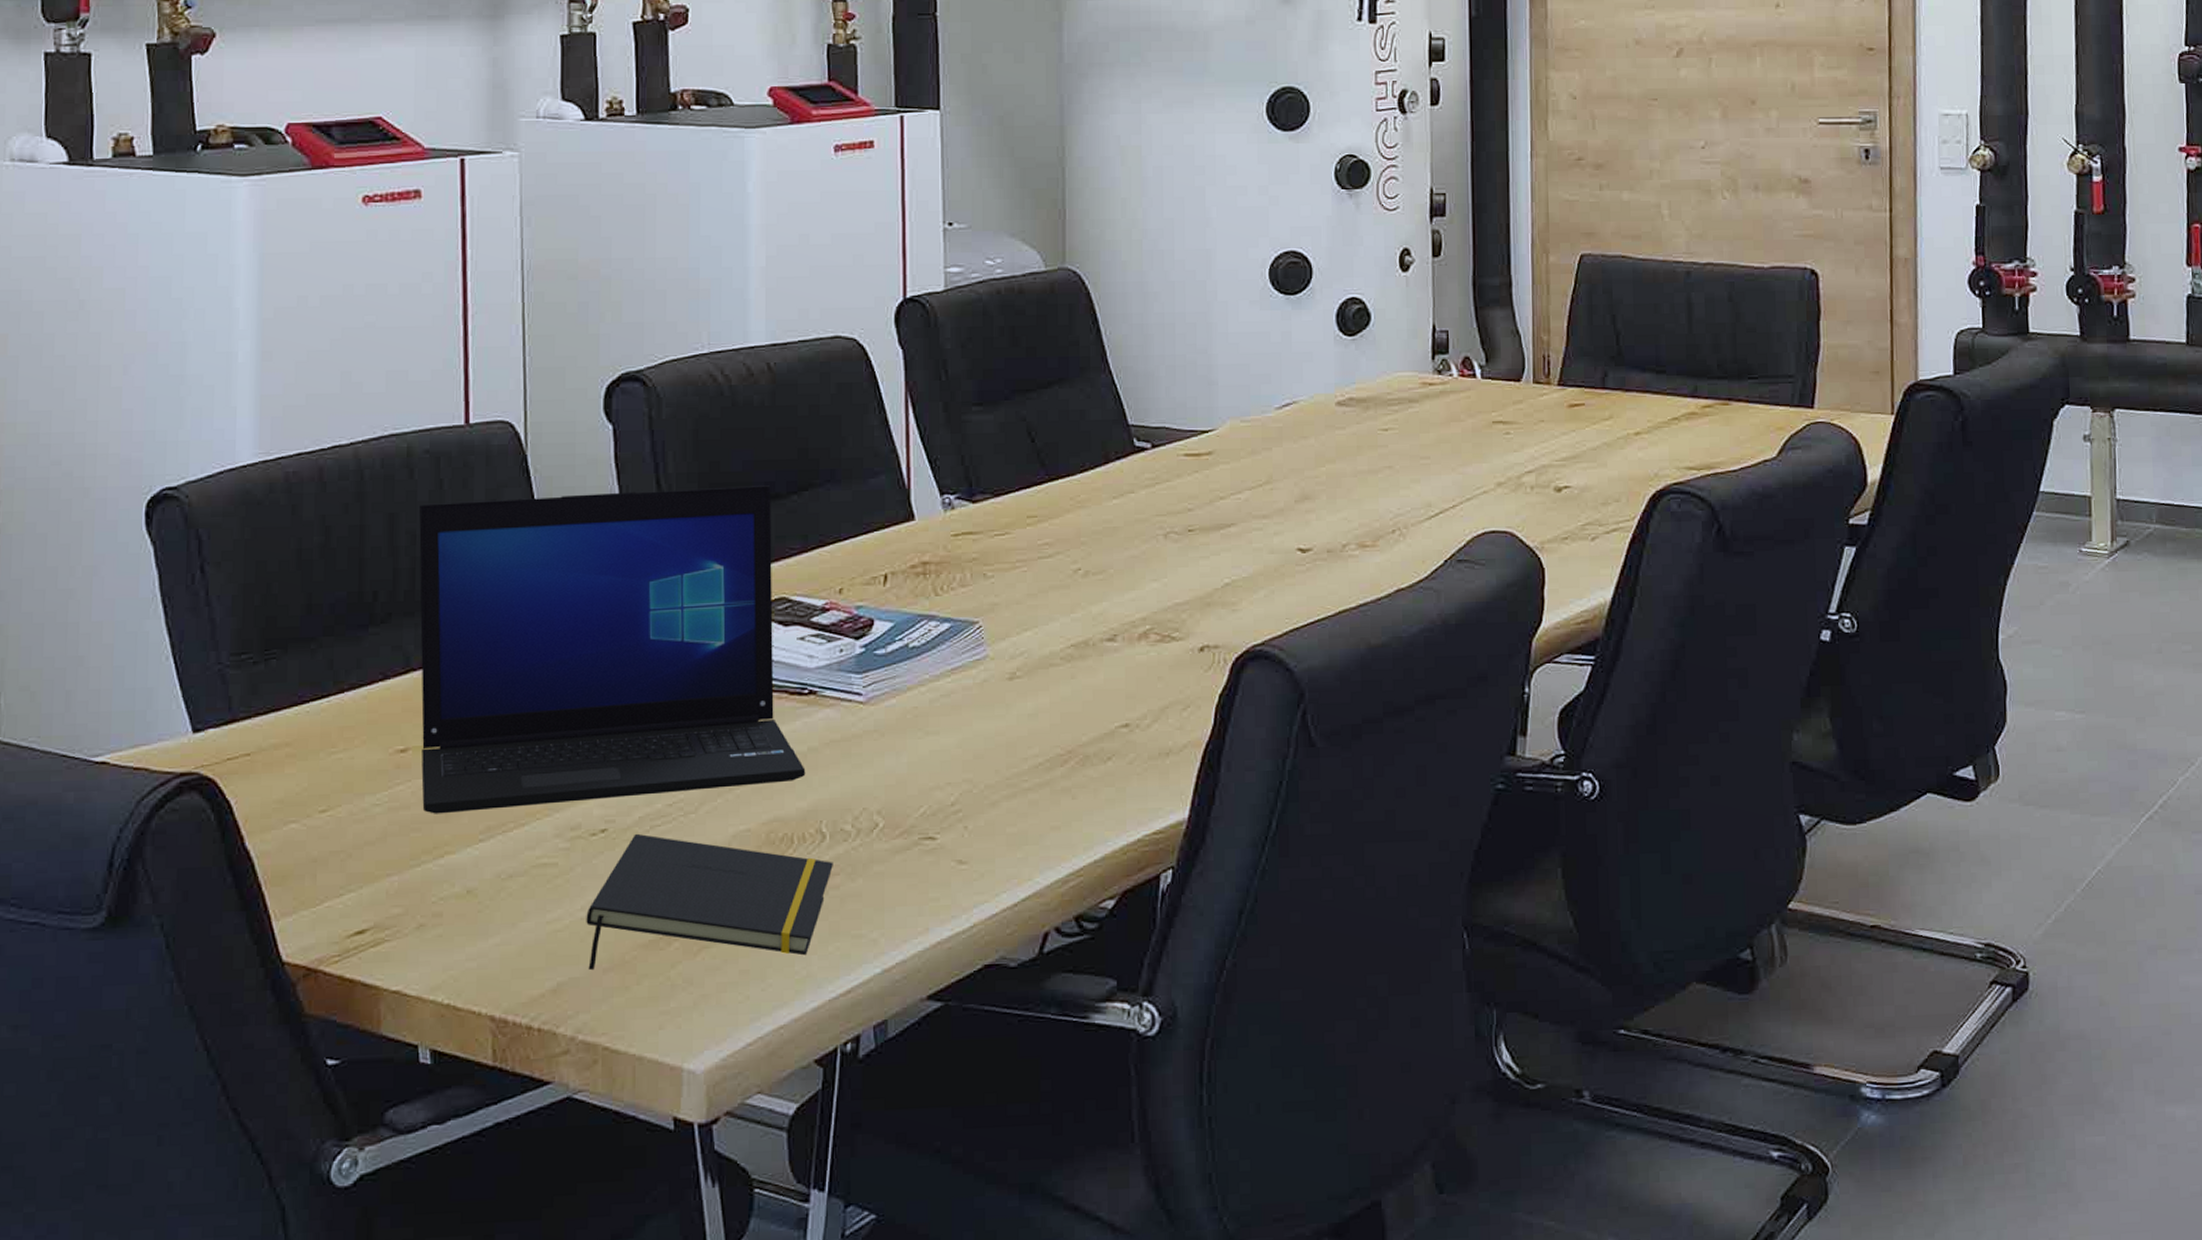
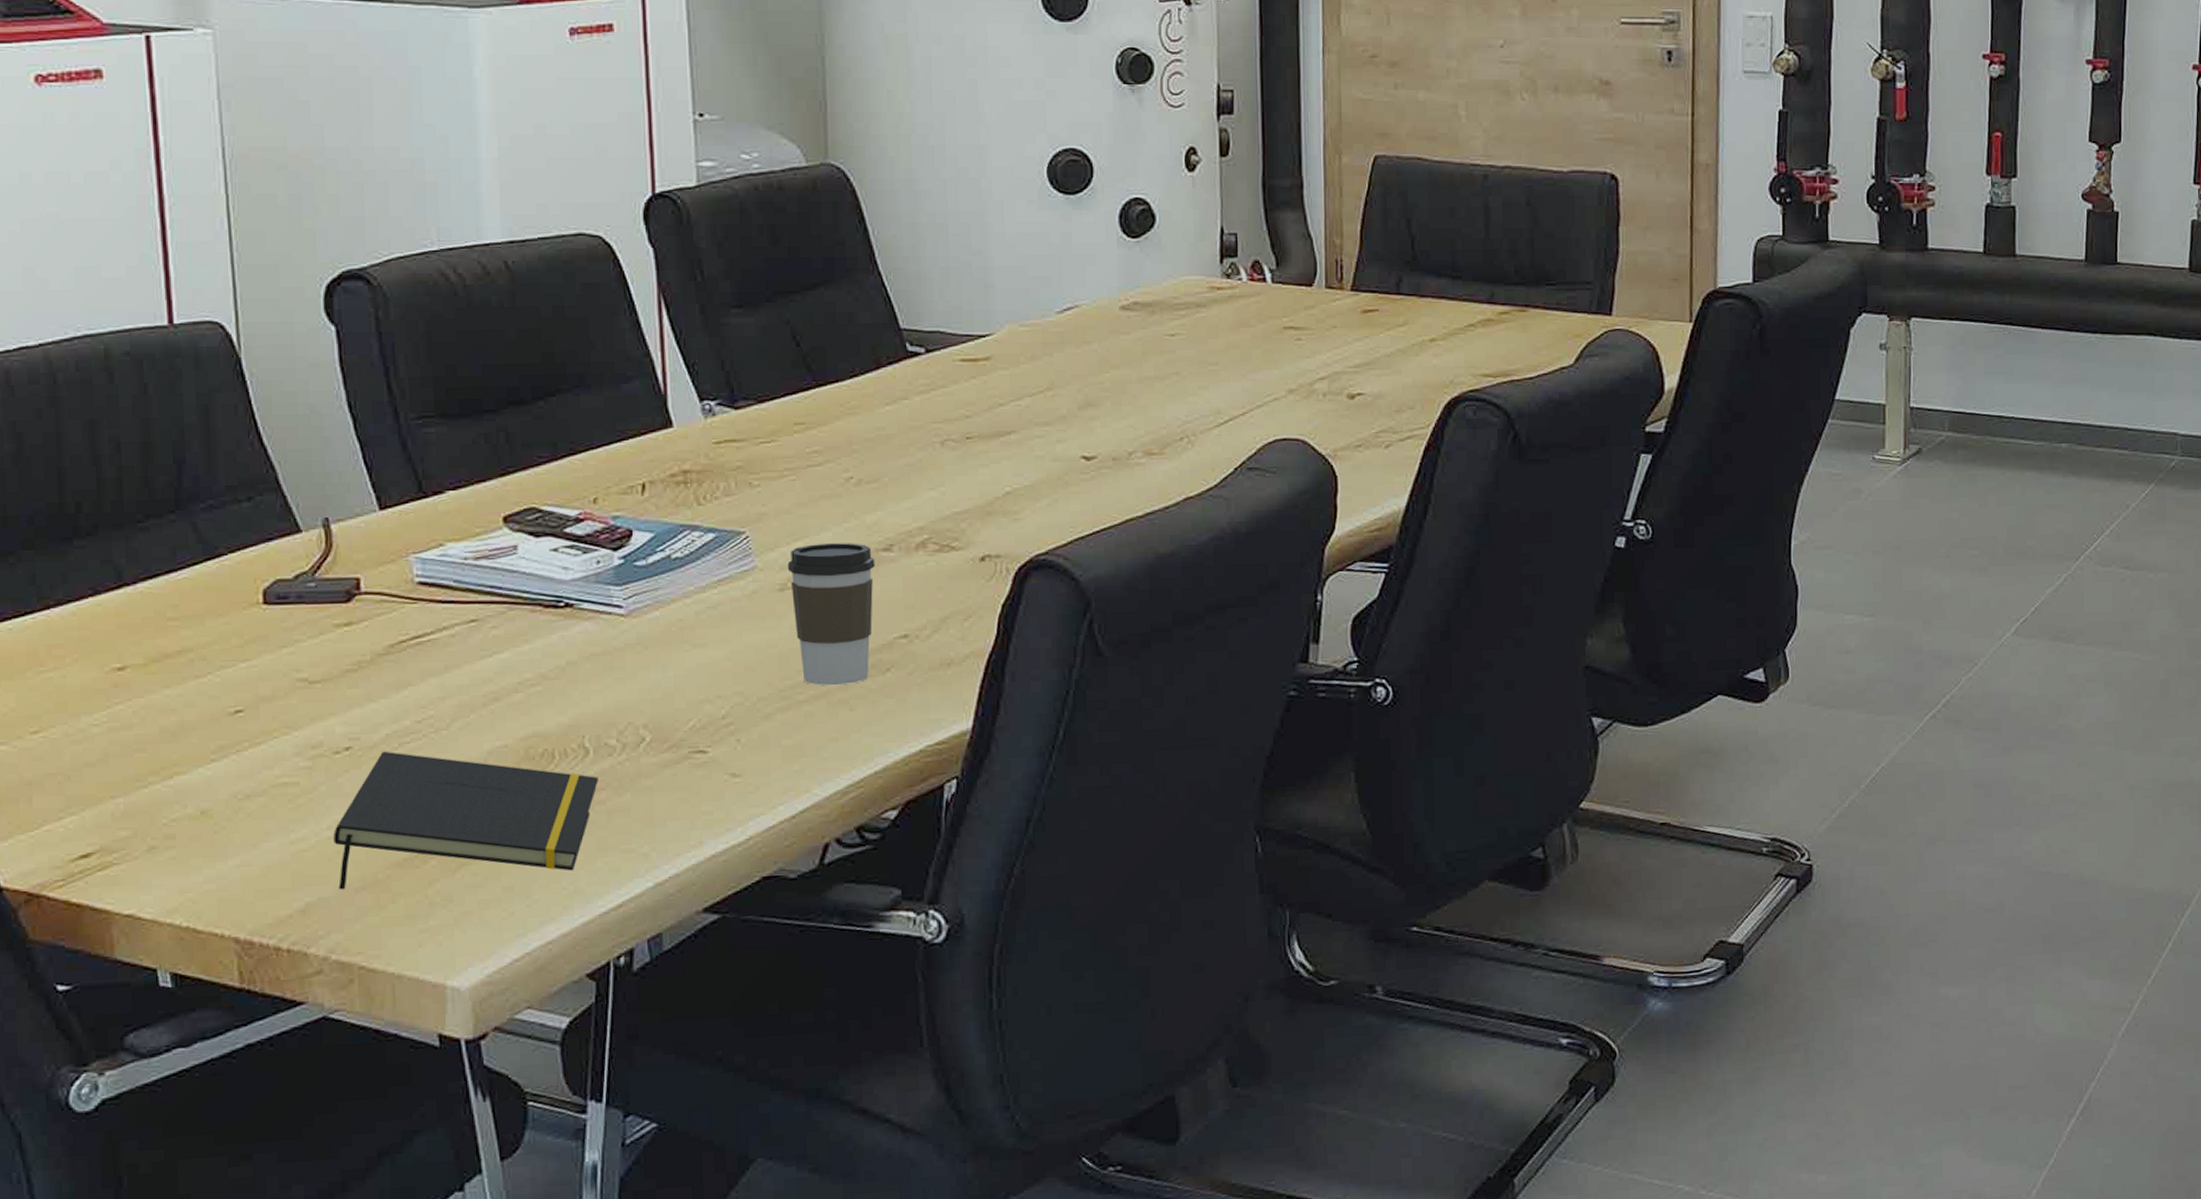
laptop: present [419,485,806,814] -> none [123,391,565,734]
coffee cup: none [1016,633,1099,774] -> present [787,543,875,686]

